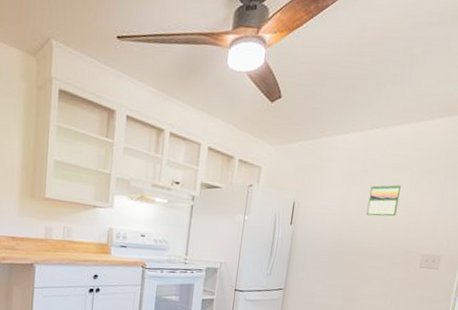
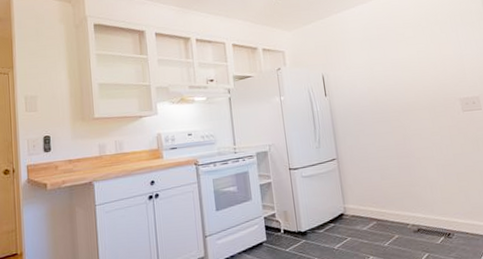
calendar: present [366,184,401,217] -> none [389,40,422,74]

